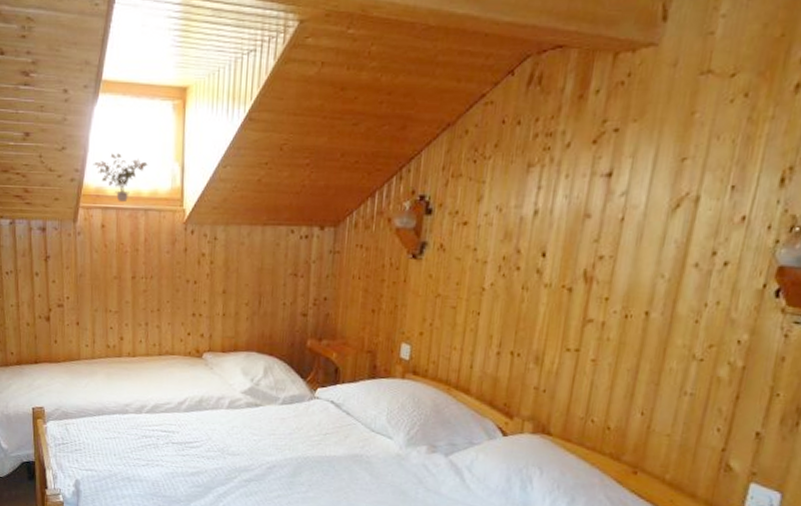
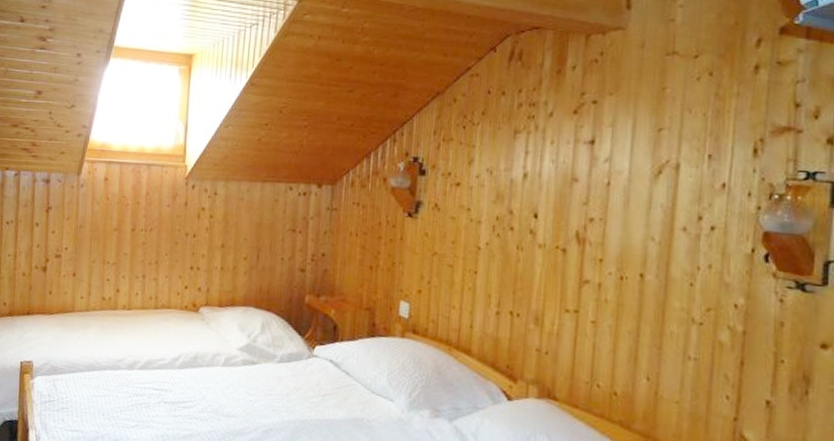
potted plant: present [93,153,148,203] -> none [100,111,153,158]

